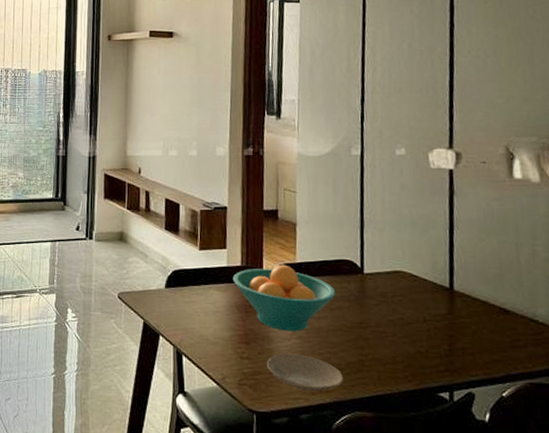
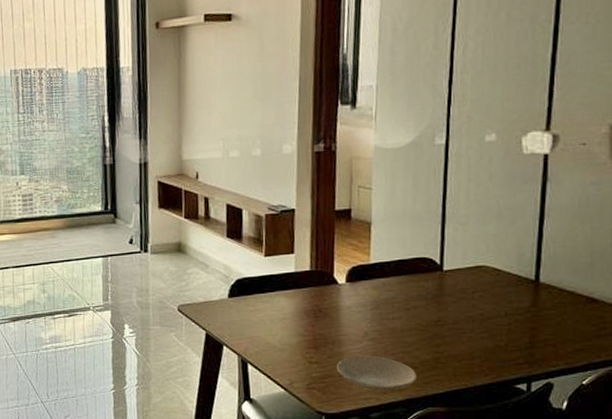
fruit bowl: present [232,264,336,332] -> none [301,266,412,334]

